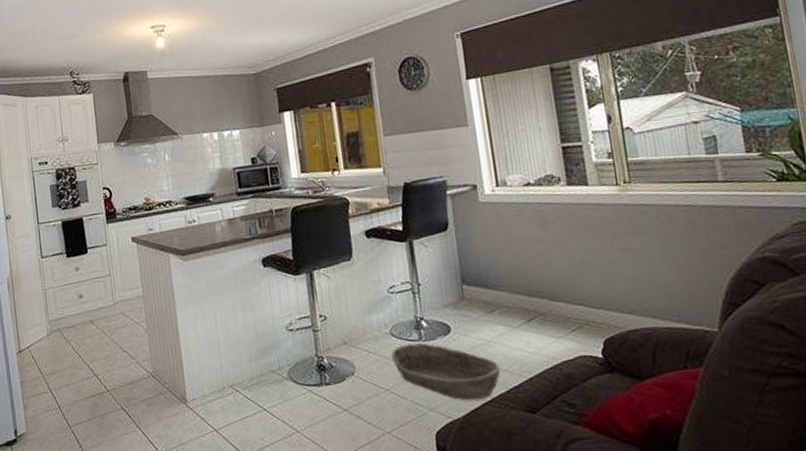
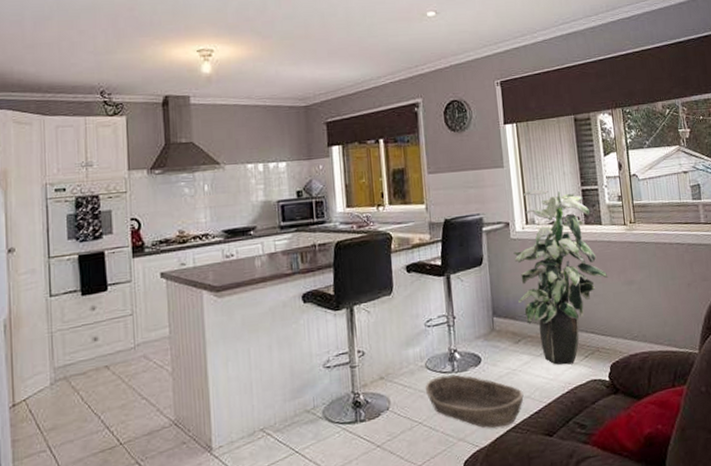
indoor plant: none [483,148,598,338] -> present [513,189,609,365]

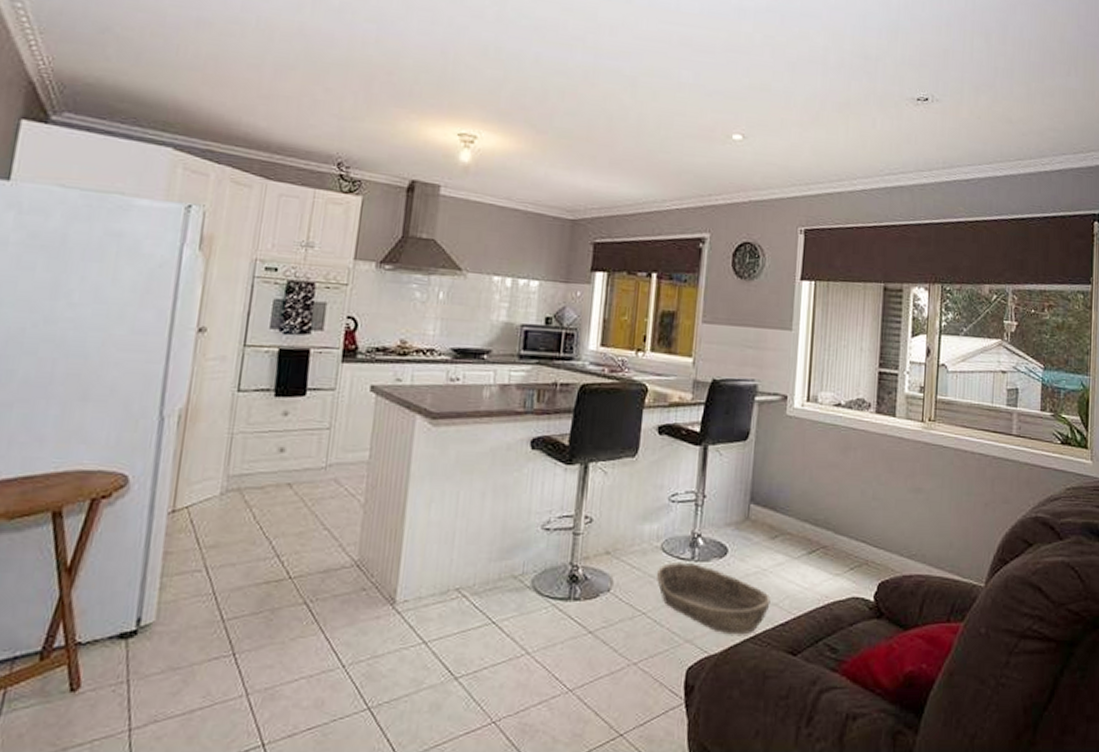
indoor plant: present [513,189,609,365] -> none [782,362,893,575]

